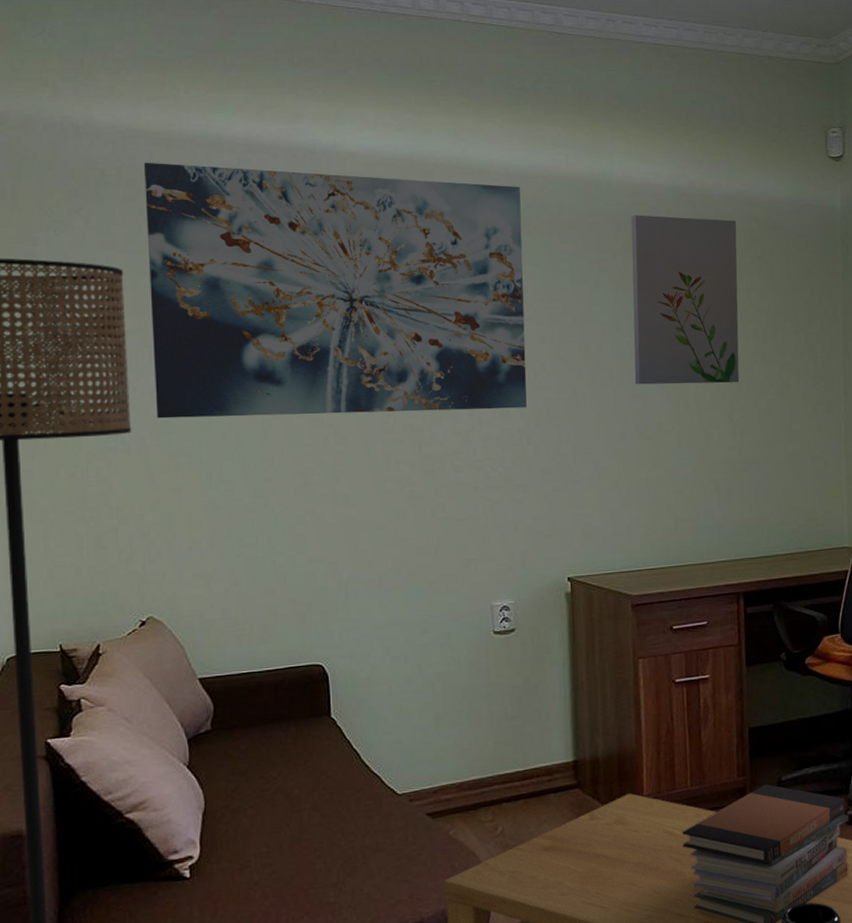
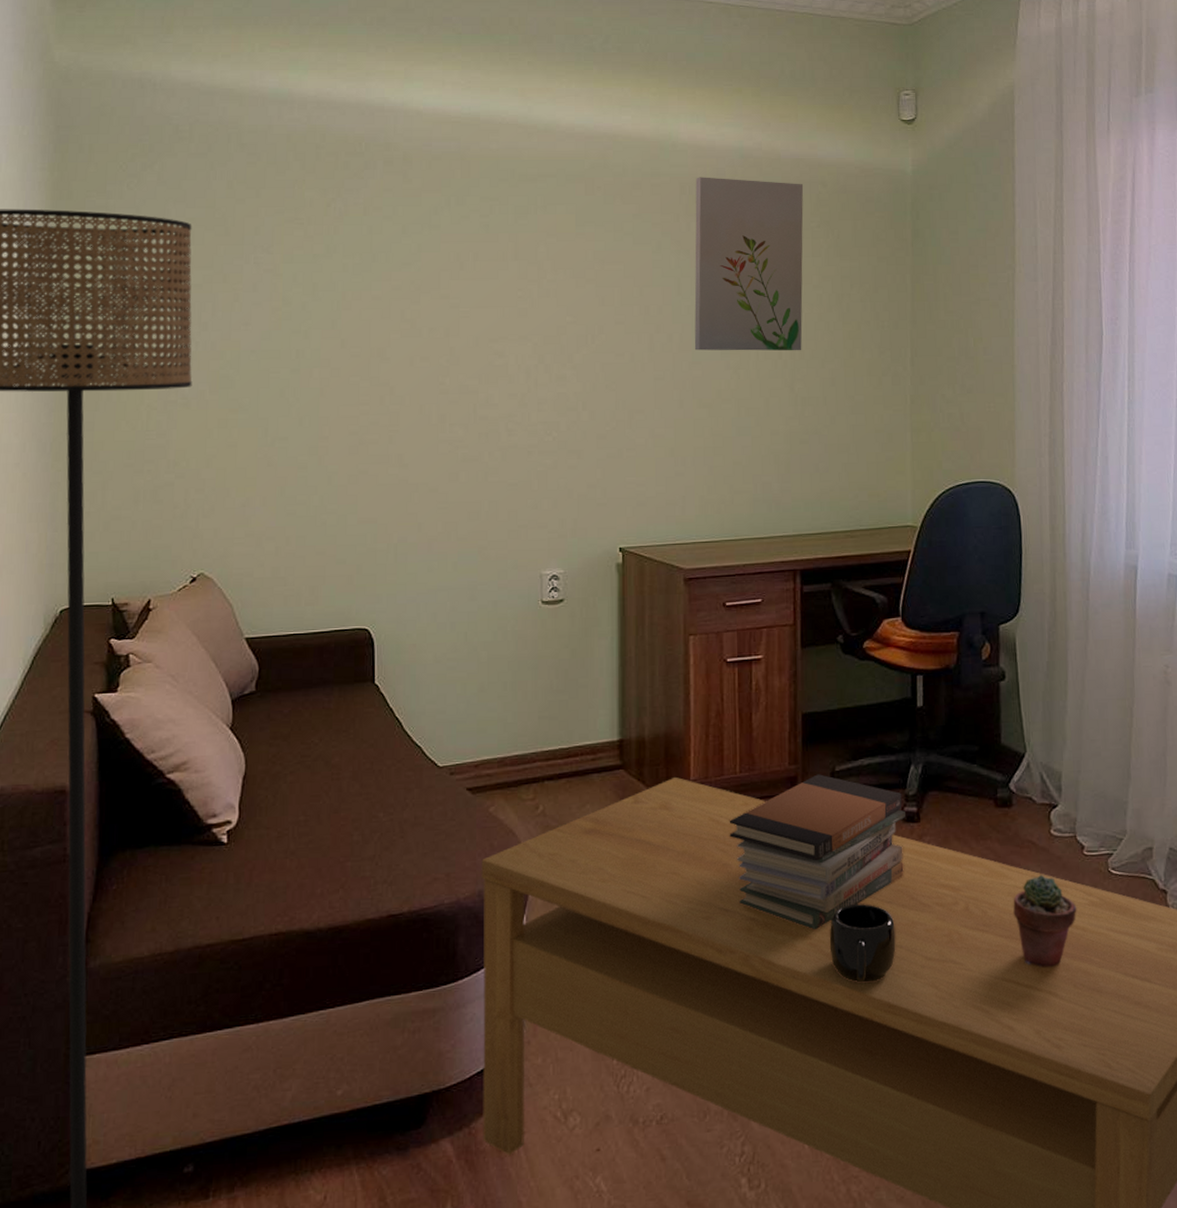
wall art: present [143,162,527,419] -> none [216,118,585,374]

